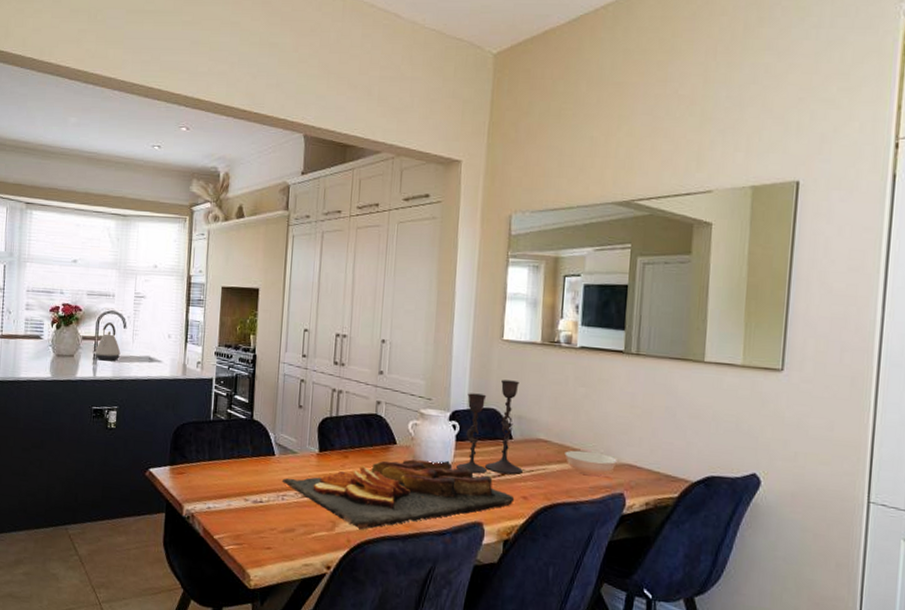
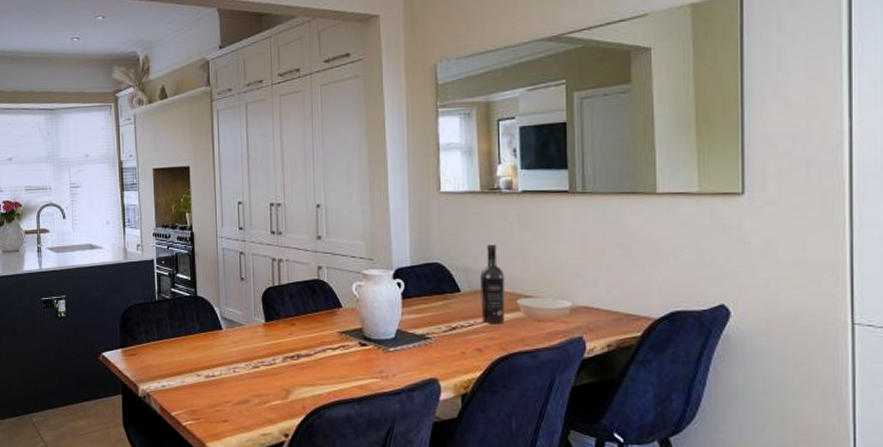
kettle: present [95,322,121,361] -> none [38,215,63,252]
food platter: present [281,459,515,530] -> none [231,320,469,396]
candlestick: present [457,379,523,475] -> none [406,232,474,330]
wine bottle: none [530,395,557,474] -> present [480,244,506,324]

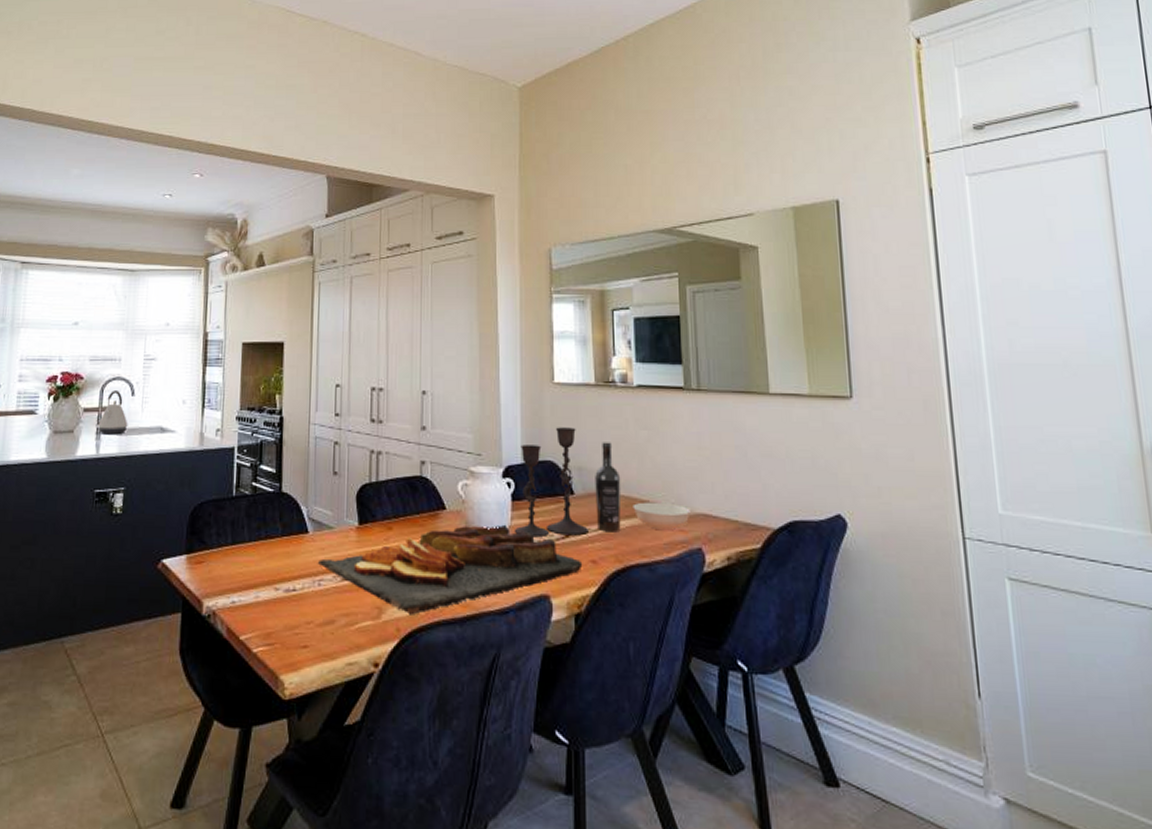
kettle: none [38,215,63,252] -> present [98,391,128,435]
food platter: none [231,320,469,396] -> present [317,525,583,615]
candlestick: none [406,232,474,330] -> present [515,427,588,538]

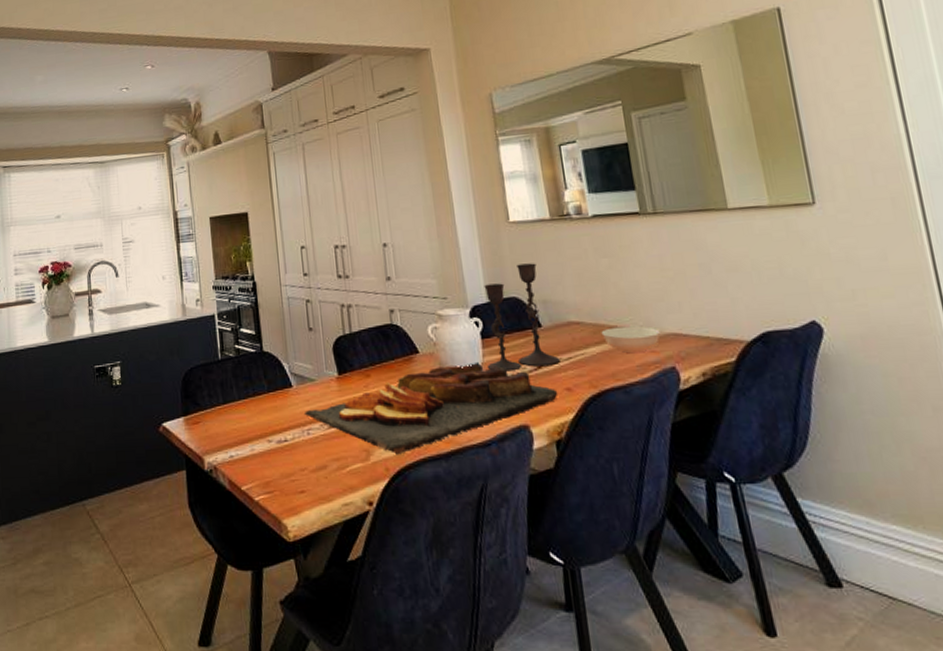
kettle: present [98,391,128,435] -> none [90,274,116,315]
wine bottle: present [595,442,622,532] -> none [560,273,592,360]

